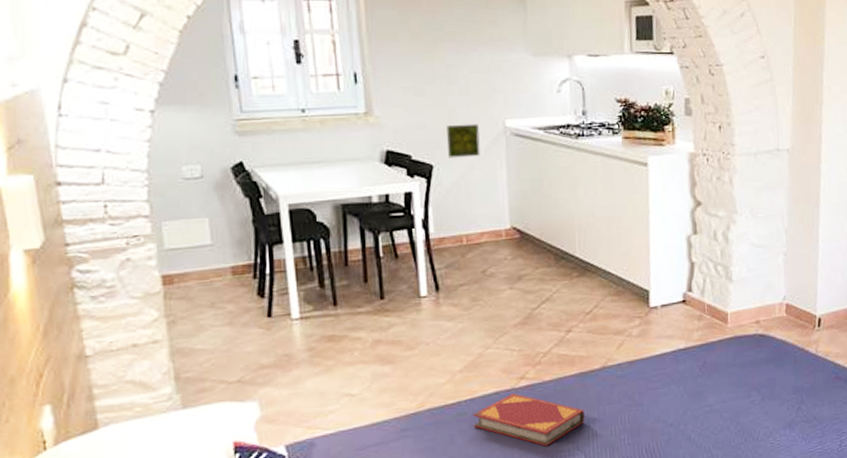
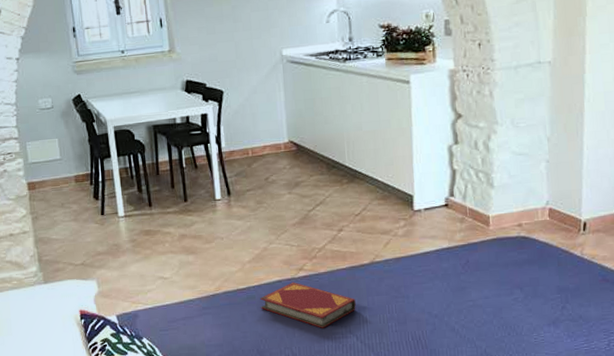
decorative tile: present [447,123,480,158] -> none [234,54,262,85]

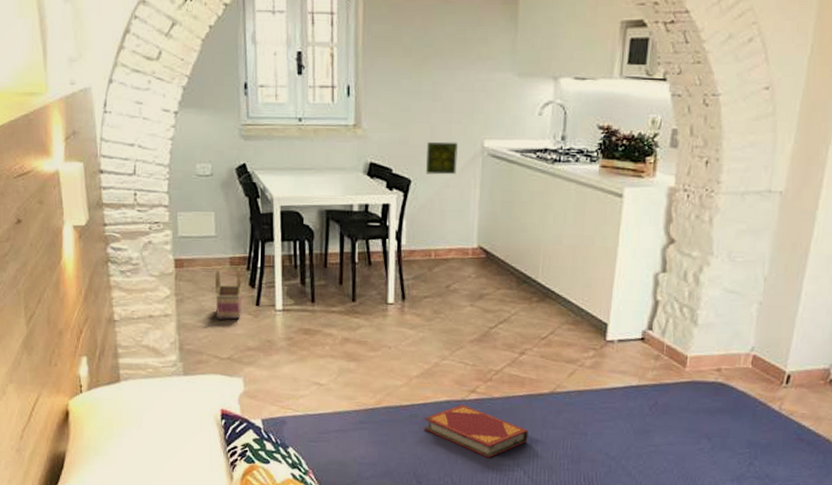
basket: none [63,184,89,231] -> present [215,268,242,320]
decorative tile: none [234,54,262,85] -> present [426,141,459,175]

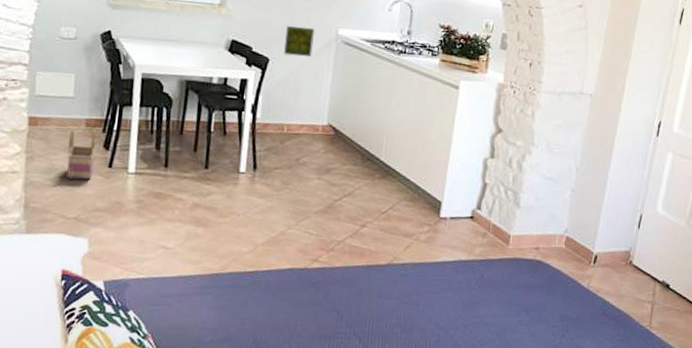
hardback book: present [424,404,528,458] -> none [266,272,366,326]

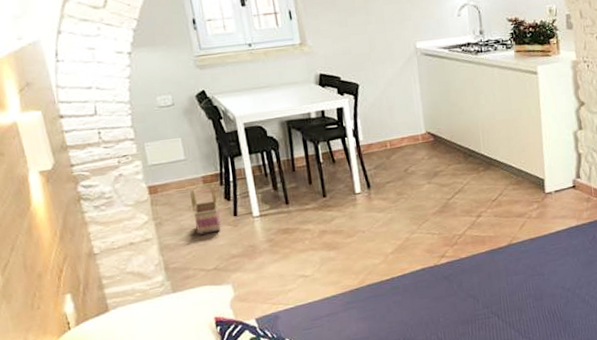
decorative tile: present [284,26,315,57] -> none [368,47,397,78]

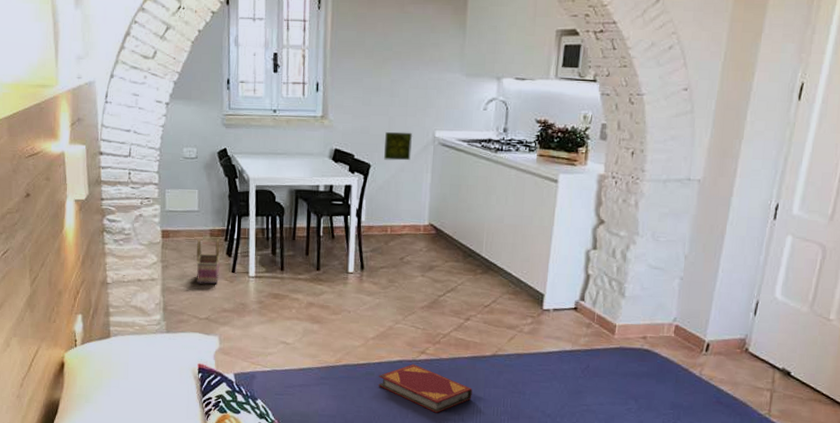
decorative tile: none [368,47,397,78] -> present [384,131,413,161]
hardback book: none [404,269,496,311] -> present [378,364,472,413]

